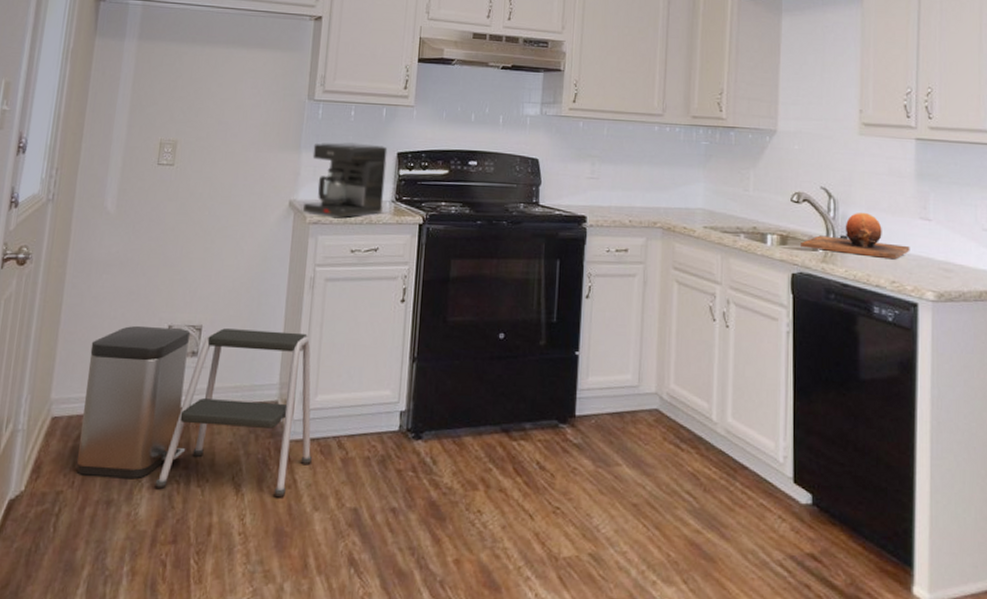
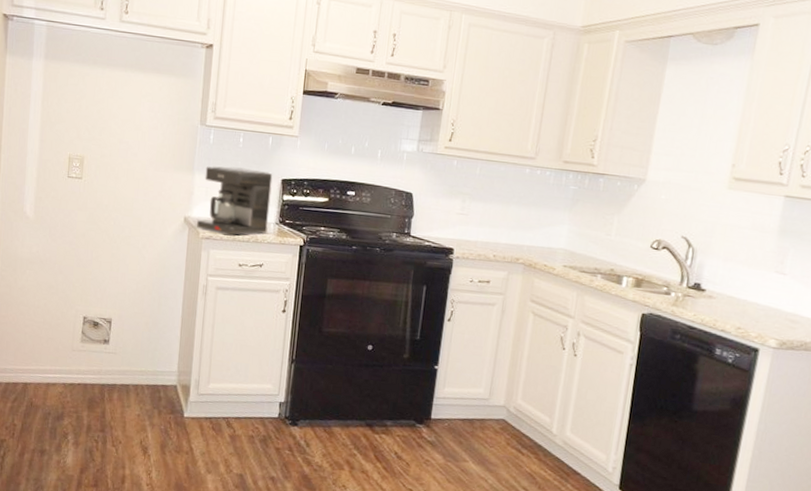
pedal bin: present [76,325,190,479] -> none [15,314,102,436]
step stool: present [154,328,312,498] -> none [78,323,205,461]
chopping board: present [801,212,910,260] -> none [654,262,761,308]

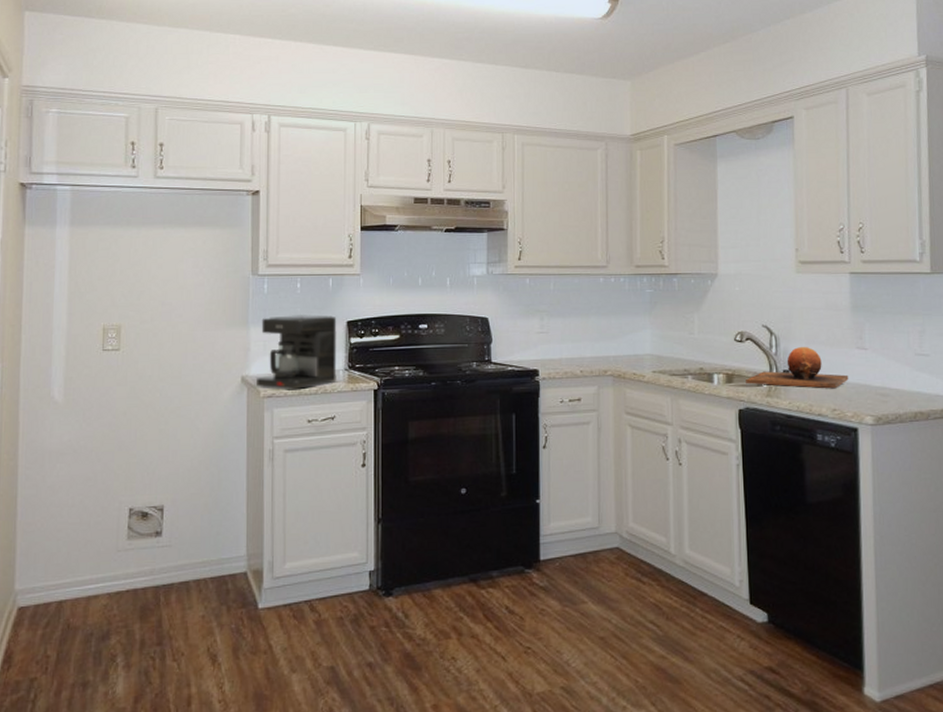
chopping board: none [654,262,761,308] -> present [746,346,849,389]

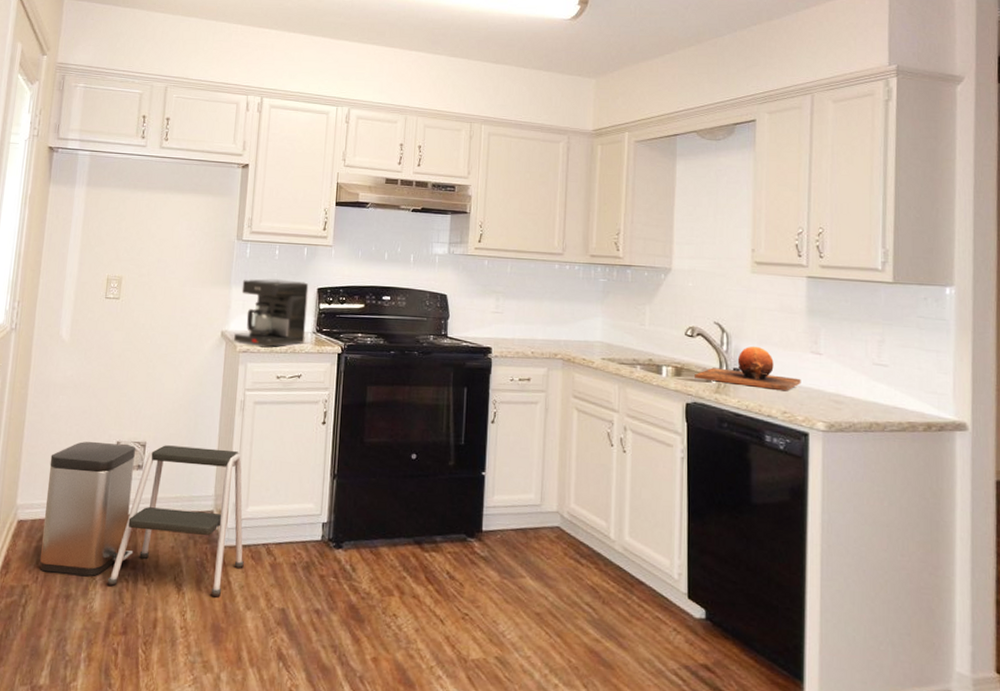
pedal bin: none [48,510,158,661] -> present [40,441,135,577]
step stool: none [130,504,285,666] -> present [107,445,244,597]

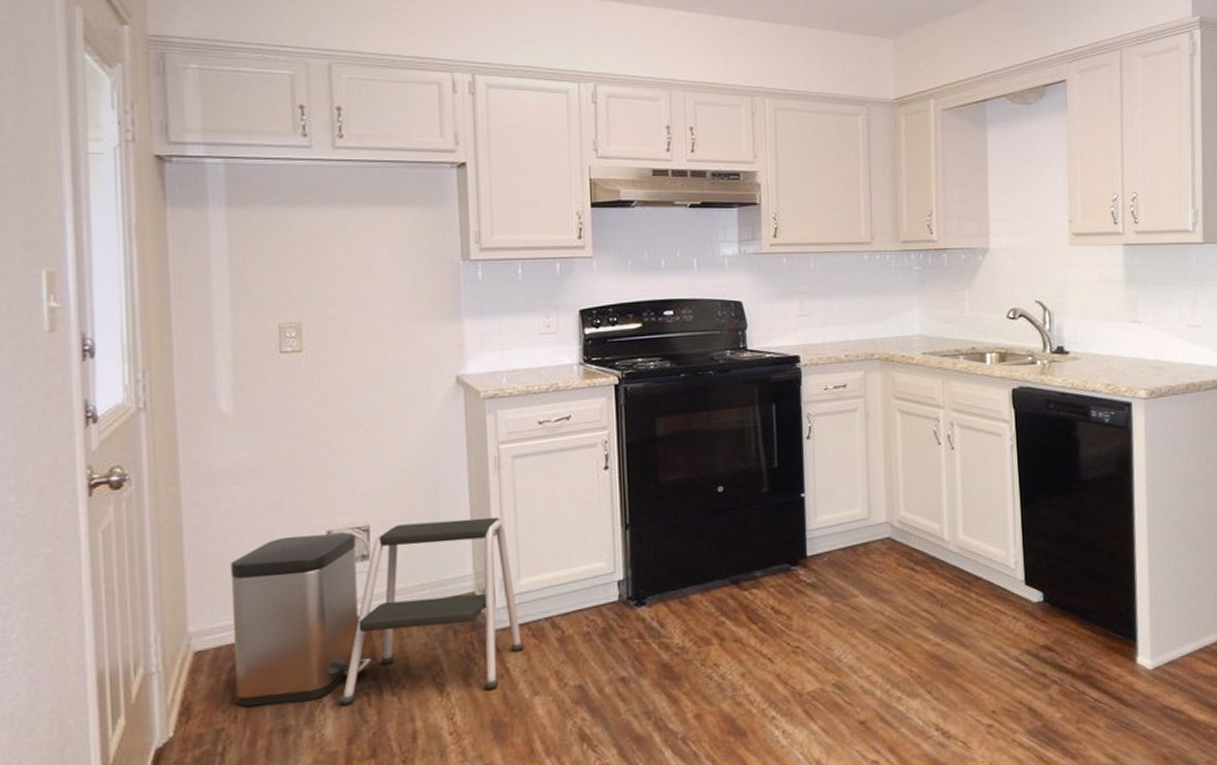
coffee maker: present [234,278,309,347] -> none [475,303,570,388]
chopping board: present [695,346,801,392] -> none [1019,321,1123,364]

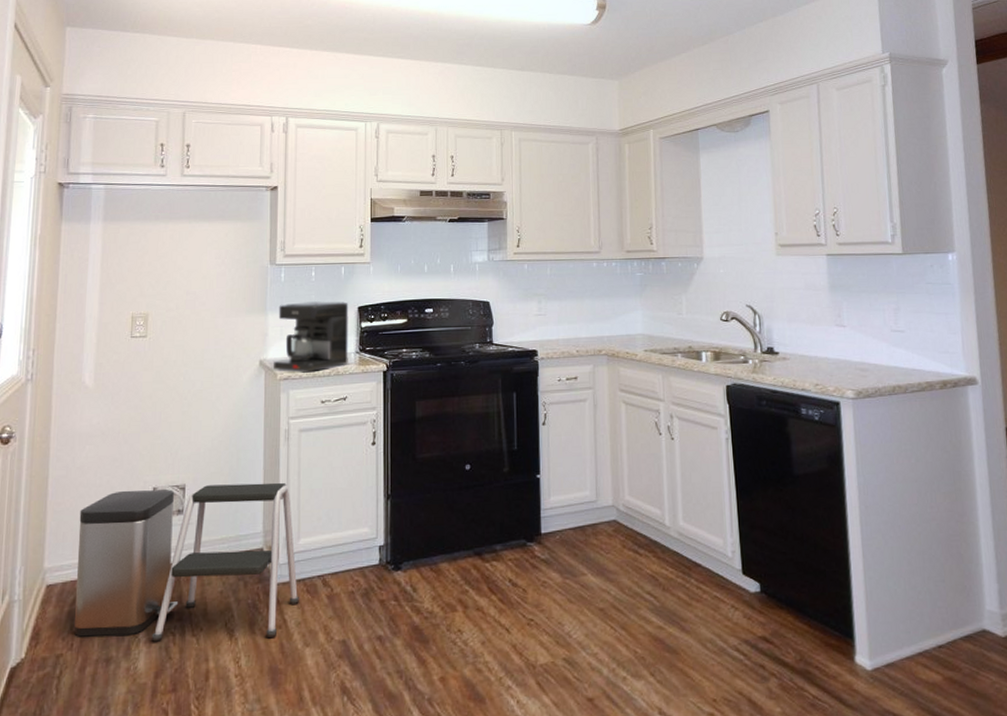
coffee maker: none [475,303,570,388] -> present [274,300,349,372]

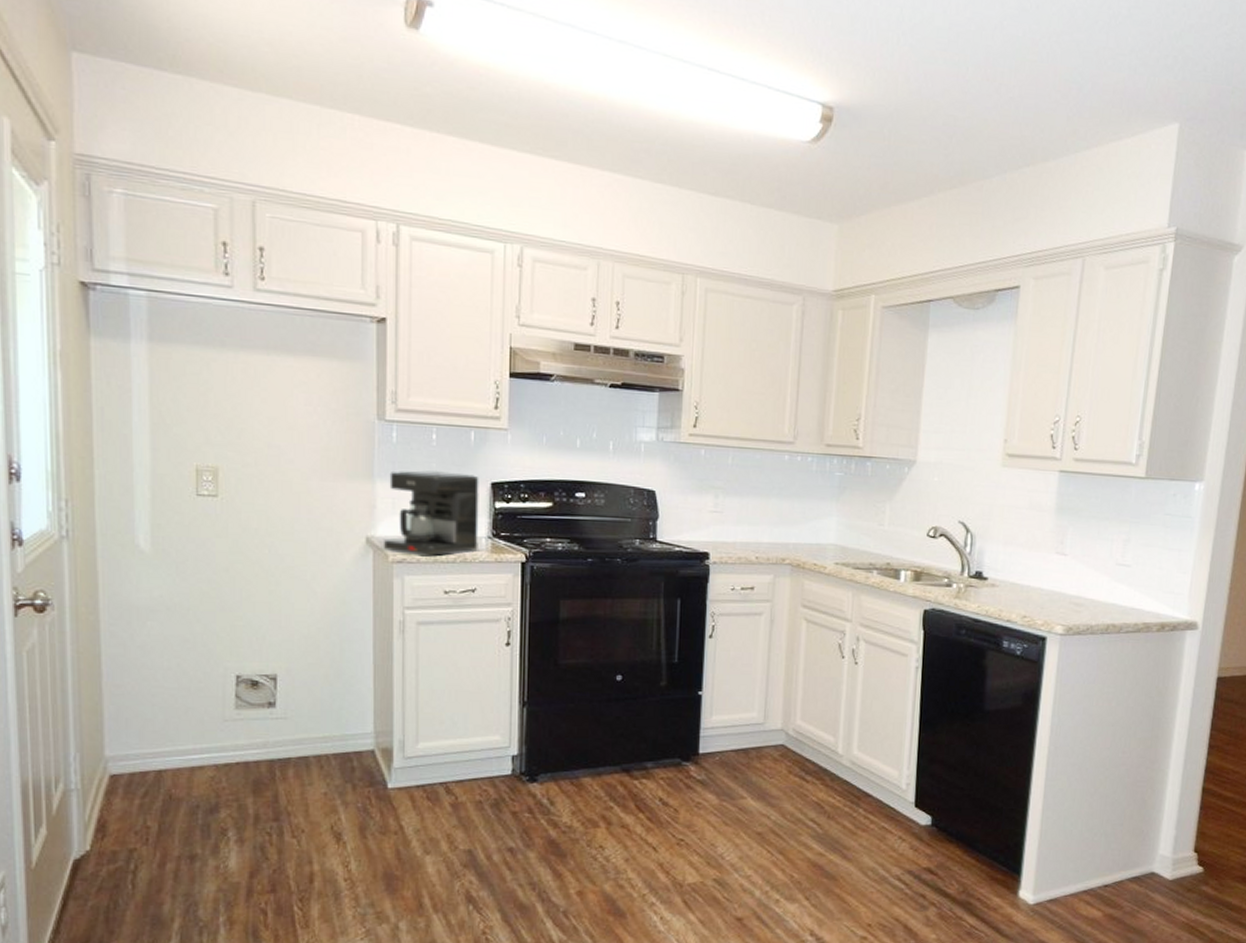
pedal bin: present [74,489,179,637] -> none [145,676,275,834]
step stool: present [151,482,299,642] -> none [243,677,418,844]

